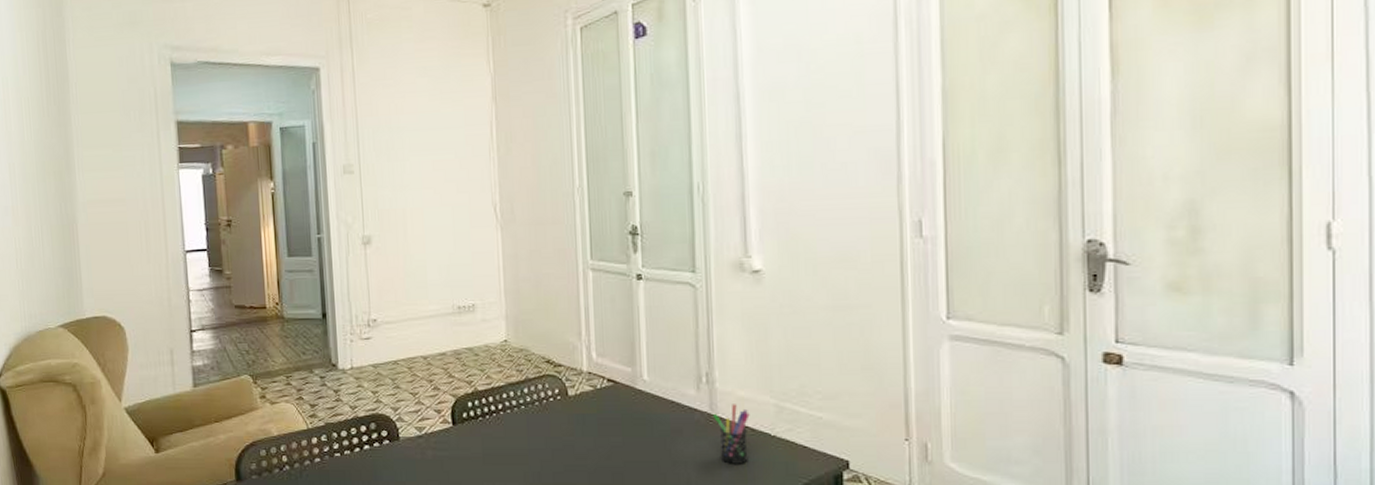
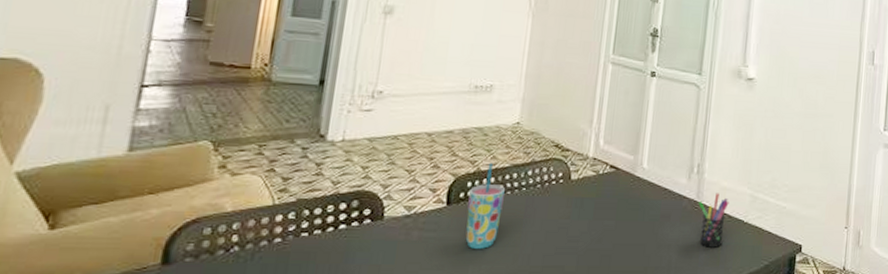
cup: none [471,382,505,467] -> present [465,163,505,249]

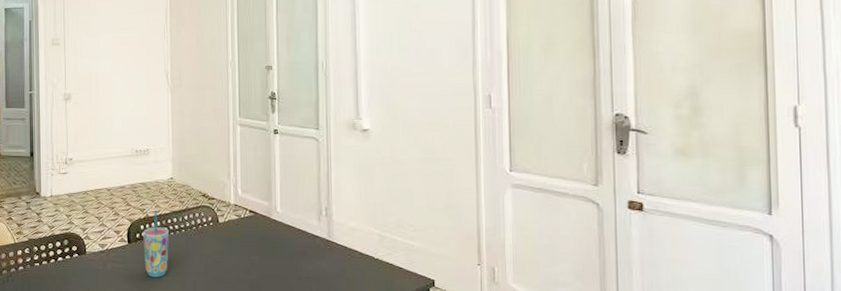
pen holder: present [699,193,729,248] -> none [331,233,359,280]

